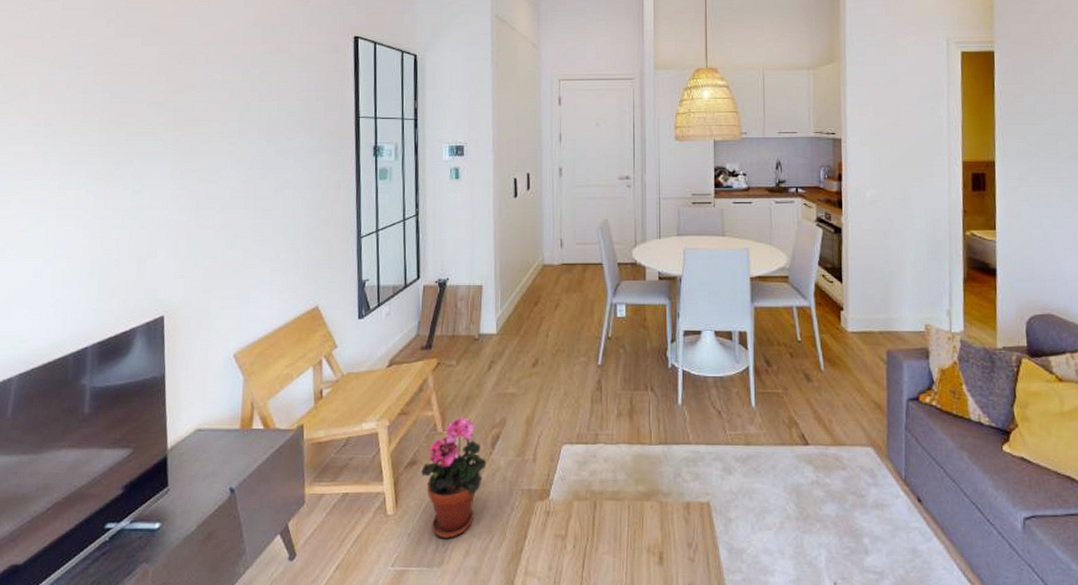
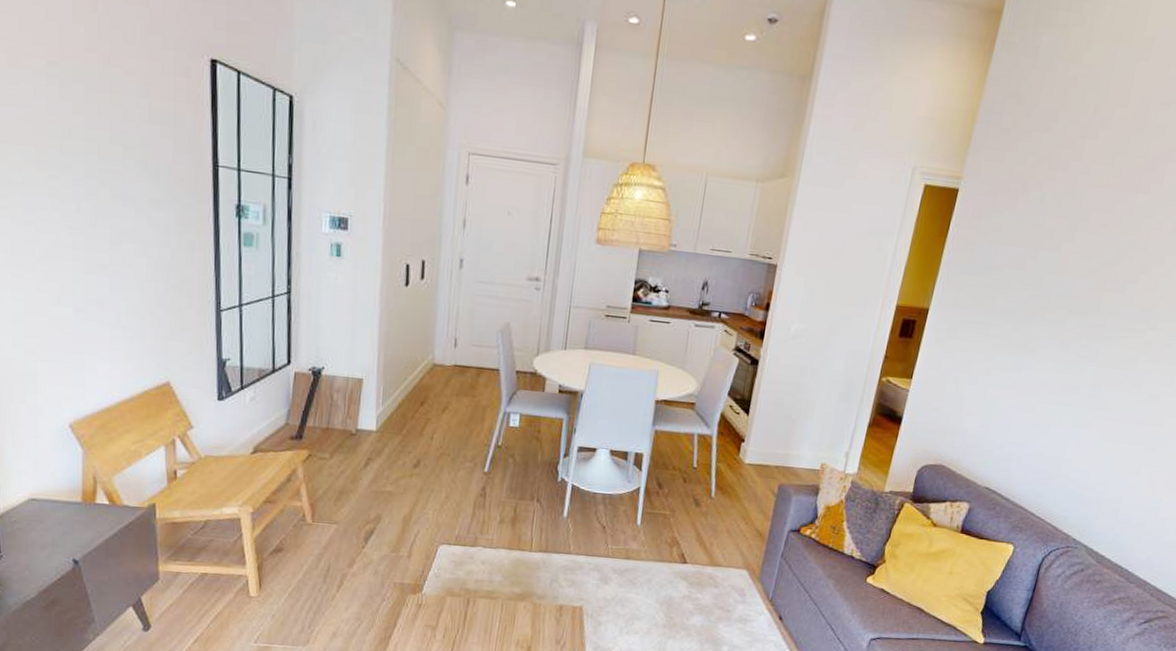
potted plant: present [421,417,487,538] -> none [288,510,358,622]

